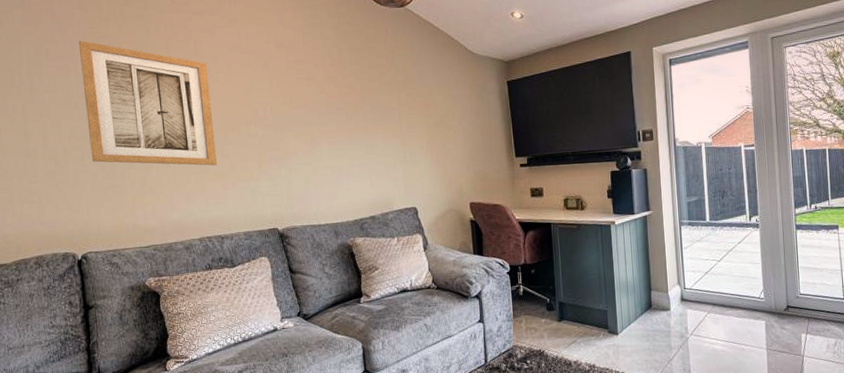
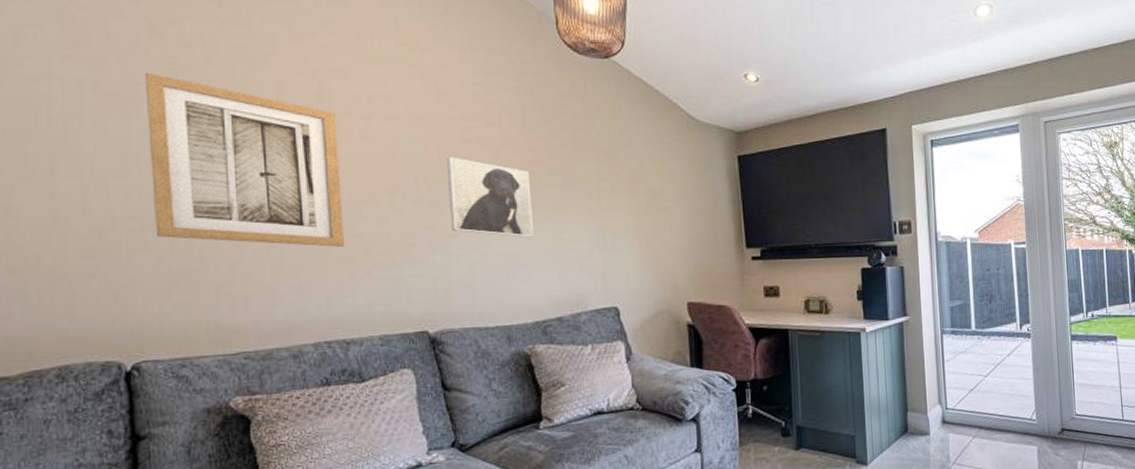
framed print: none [286,93,351,154] -> present [447,157,533,238]

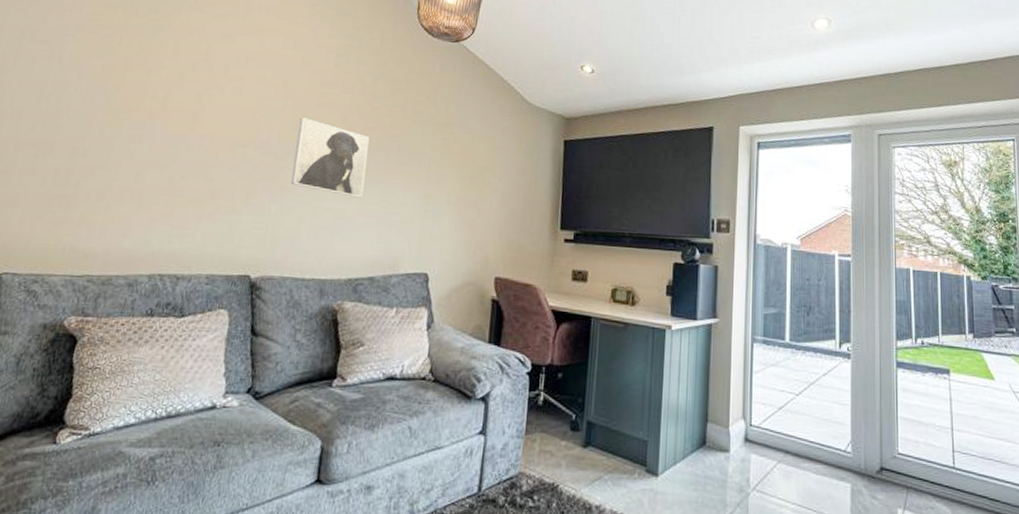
wall art: present [144,72,344,247] -> none [46,26,216,189]

